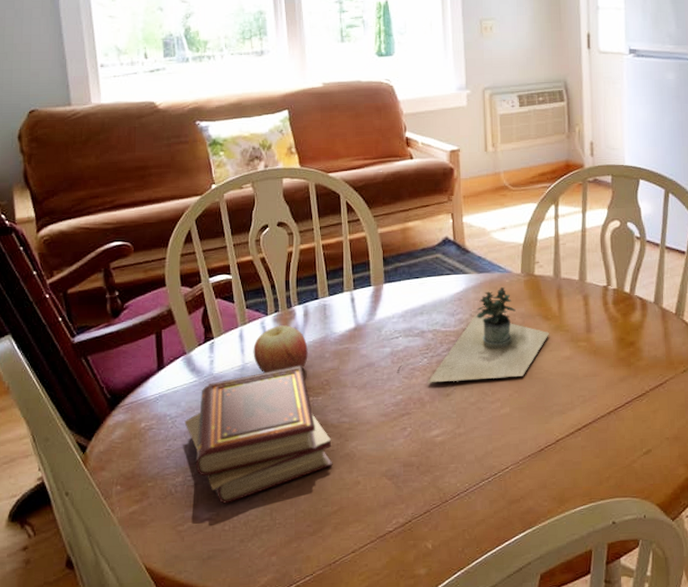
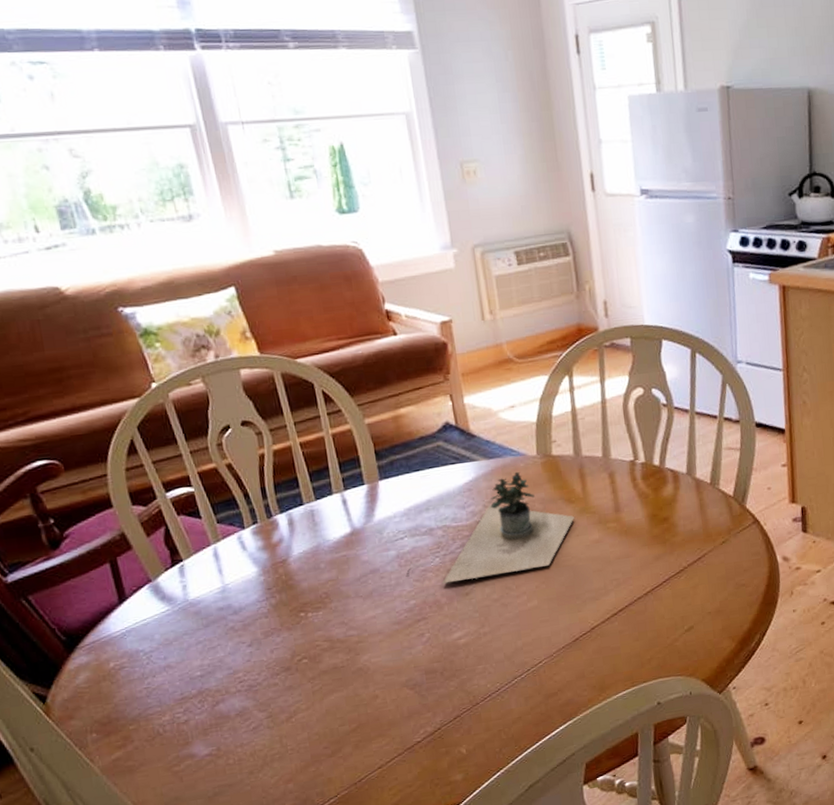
book set: present [184,365,333,504] -> none [162,580,345,737]
apple: present [253,325,308,374] -> none [232,537,300,593]

